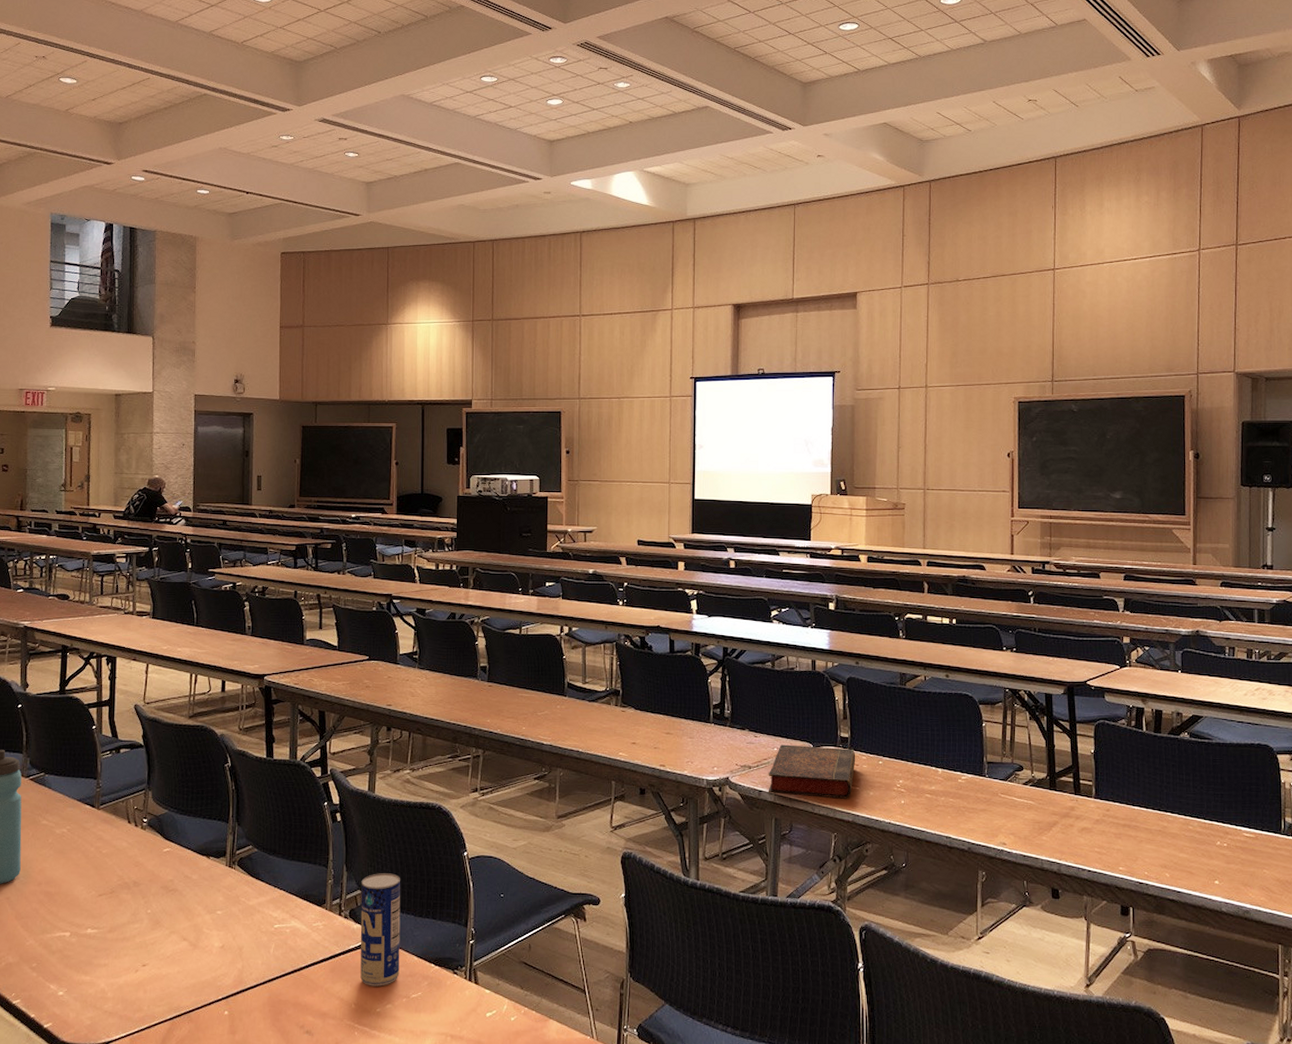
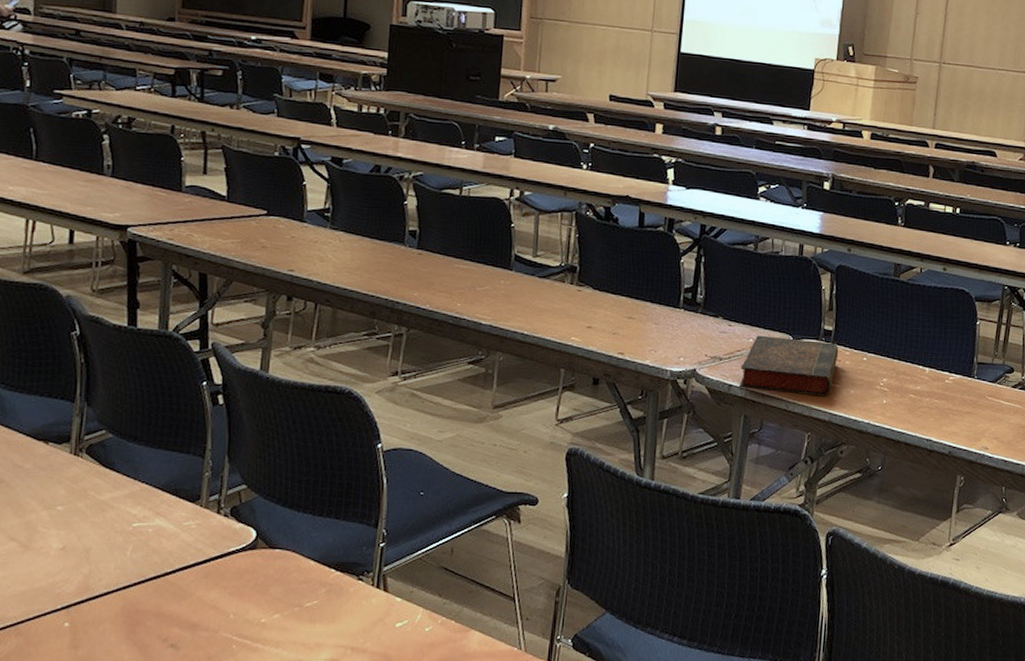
beverage can: present [360,873,401,986] -> none [242,465,297,594]

